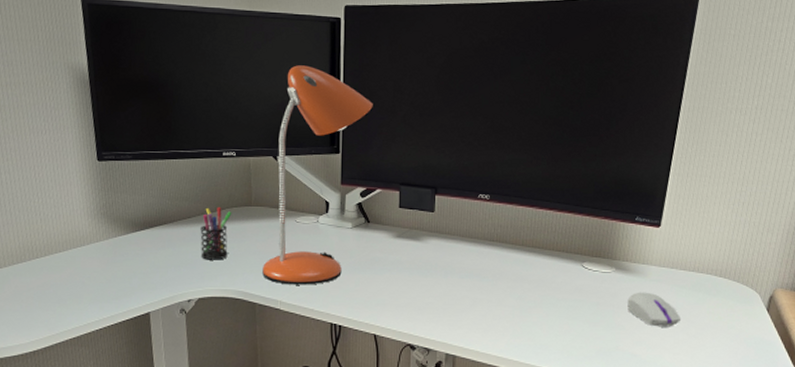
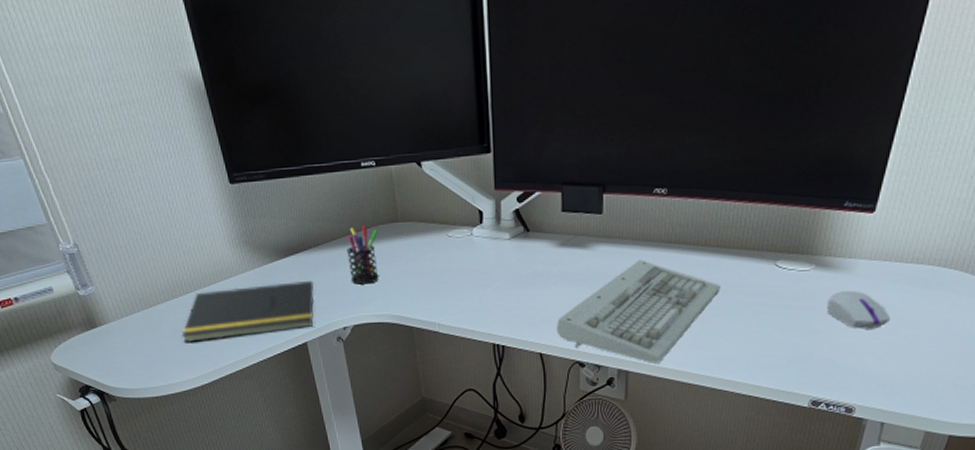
notepad: none [23,254,165,306] -> present [181,281,315,342]
desk lamp: present [262,65,373,285] -> none [417,46,527,306]
keyboard: none [390,254,536,350] -> present [556,260,720,364]

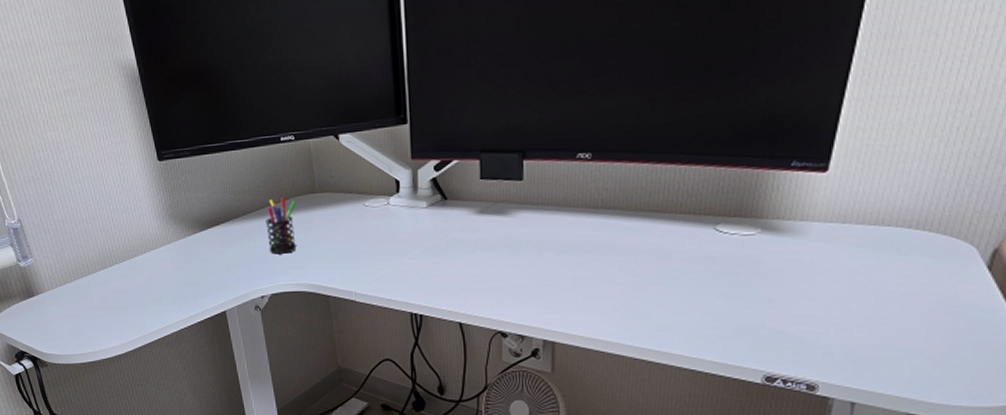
notepad: present [181,281,315,342] -> none [109,251,234,311]
keyboard: present [556,260,720,364] -> none [476,226,654,334]
computer mouse: present [827,290,891,329] -> none [778,255,855,298]

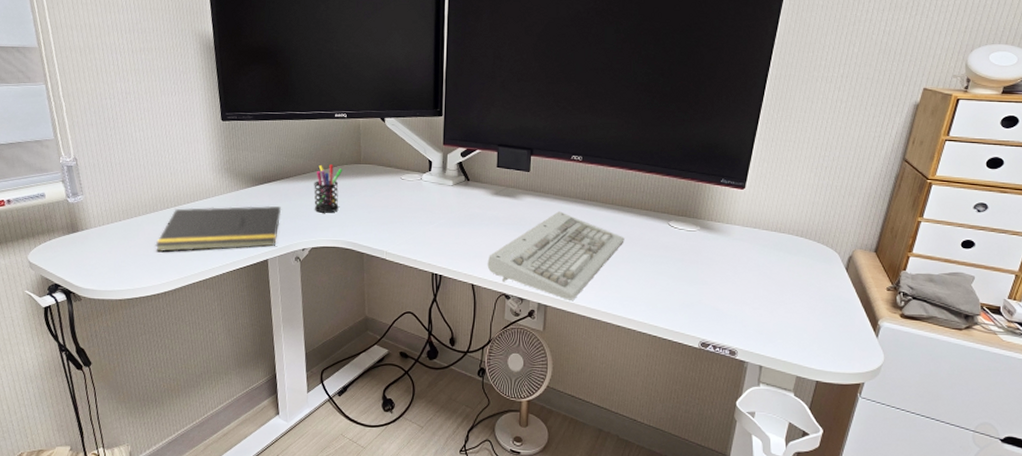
notepad: none [109,251,234,311] -> present [155,206,282,252]
keyboard: none [476,226,654,334] -> present [487,211,624,300]

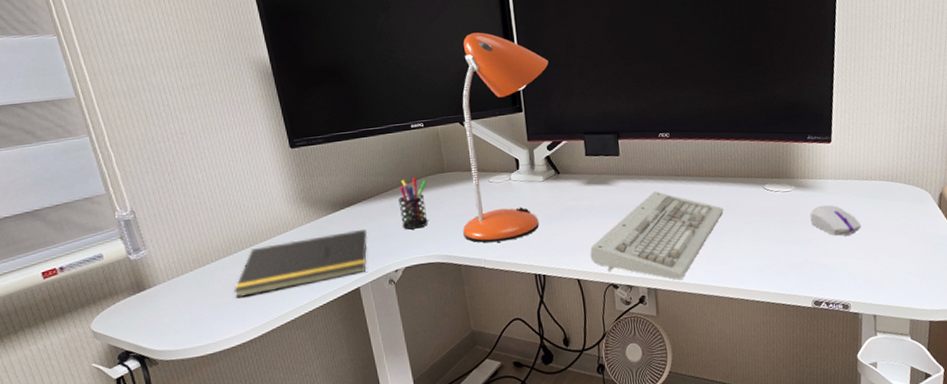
desk lamp: none [370,33,474,238] -> present [462,32,549,243]
computer mouse: none [711,250,762,284] -> present [810,205,862,236]

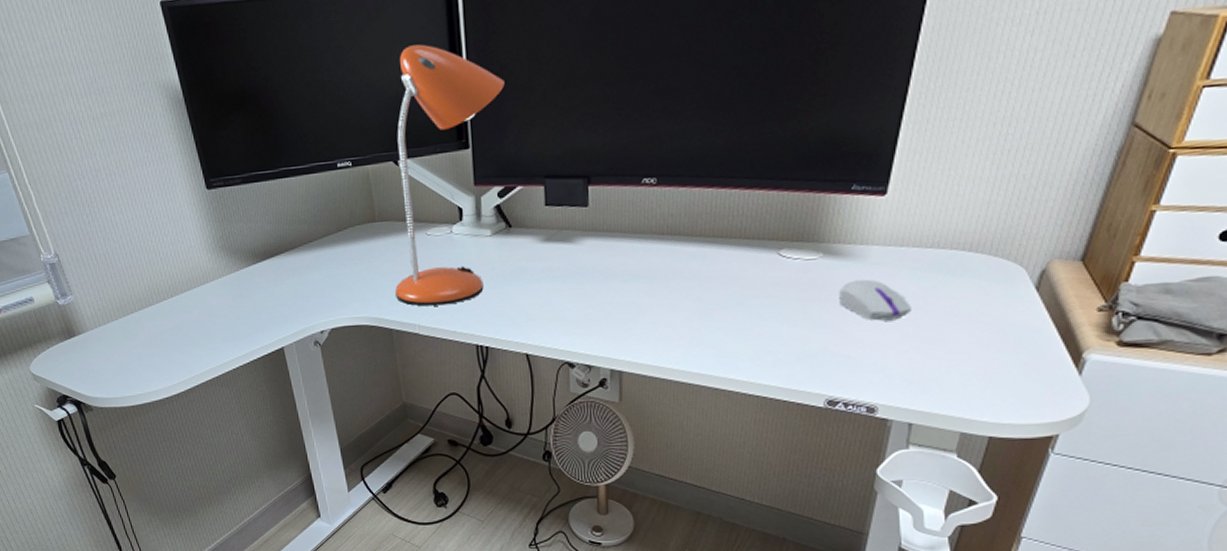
notepad: present [234,229,368,298] -> none [158,284,291,350]
pen holder: present [398,177,428,230] -> none [323,227,357,287]
keyboard: present [590,191,724,280] -> none [543,253,719,363]

